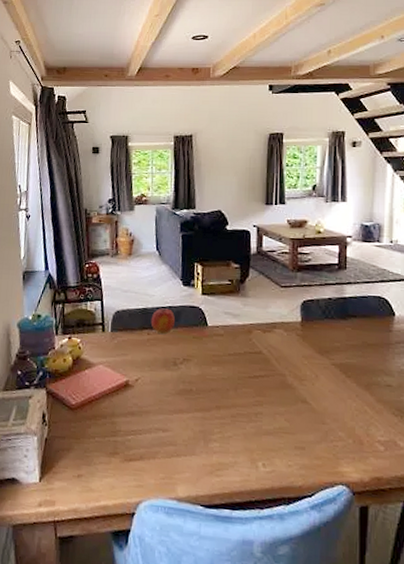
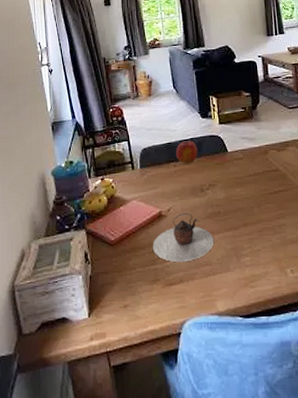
teapot: none [114,386,182,439] -> present [152,213,214,263]

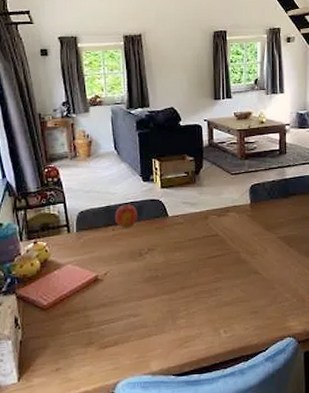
teapot: present [152,213,214,263] -> none [87,277,151,326]

